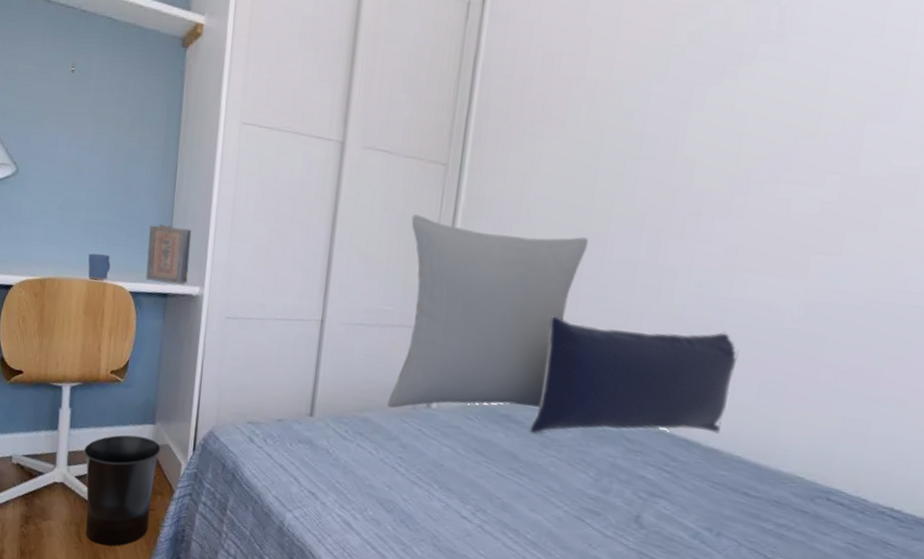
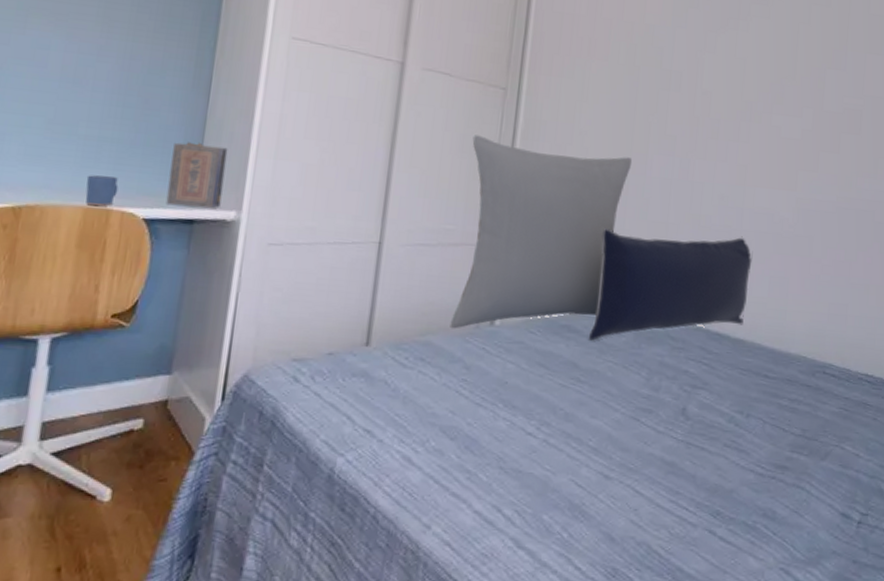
waste bin: present [84,434,161,546] -> none [62,391,179,538]

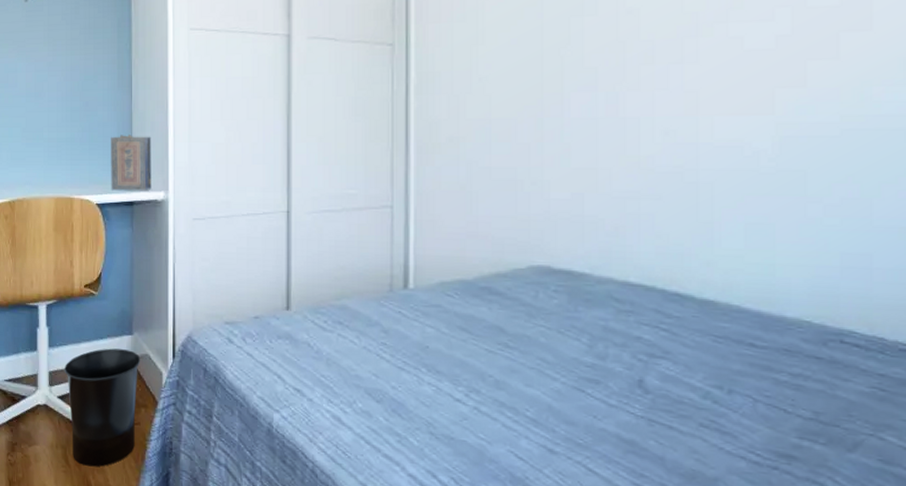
waste bin: none [62,391,179,538] -> present [65,348,141,467]
mug: present [85,175,119,206] -> none [53,171,76,196]
pillow: present [450,135,633,329] -> none [363,96,545,293]
pillow: present [589,228,753,341] -> none [514,177,718,304]

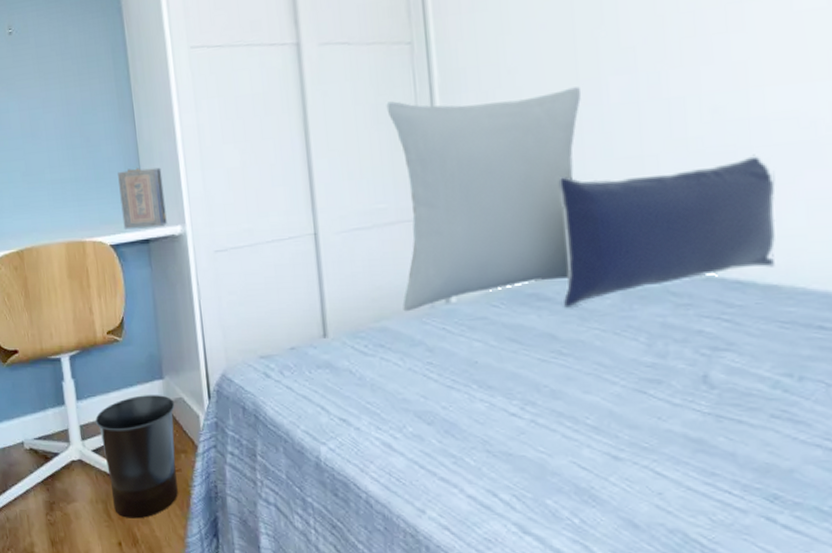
pillow: none [363,96,545,293] -> present [386,86,582,312]
pillow: none [514,177,718,304] -> present [558,154,776,308]

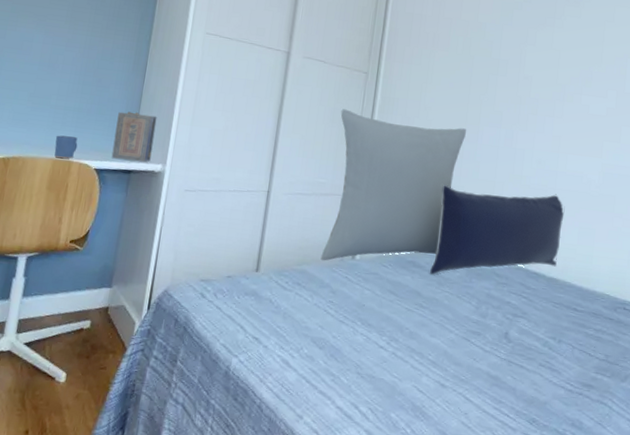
mug: none [61,212,86,241] -> present [54,135,78,159]
waste bin: present [96,395,178,519] -> none [30,299,116,410]

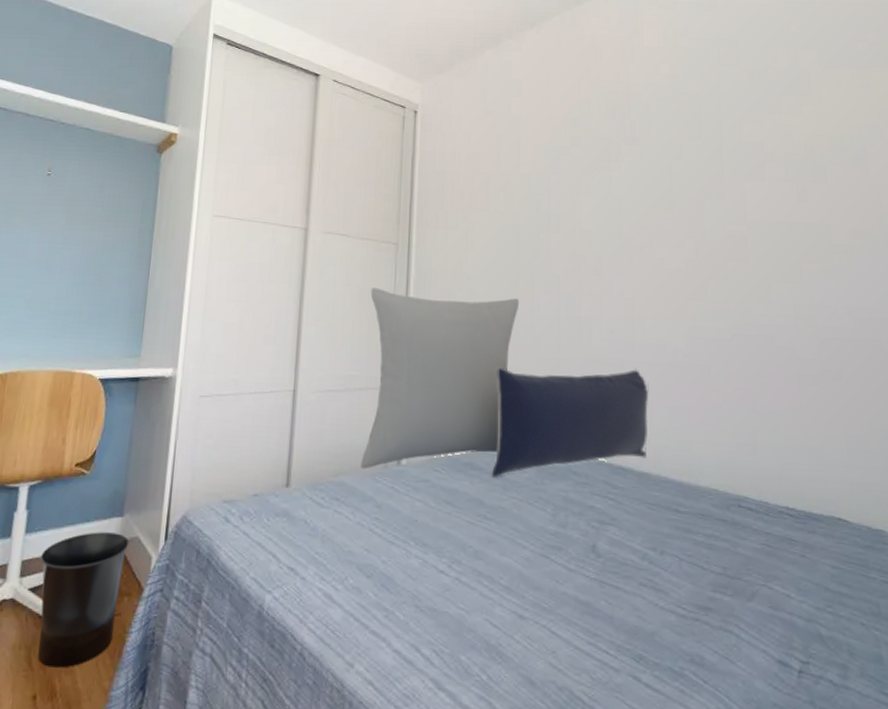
waste bin: none [30,299,116,410] -> present [37,532,130,668]
mug: present [54,135,78,159] -> none [55,344,80,370]
book: present [111,111,157,162] -> none [116,311,165,367]

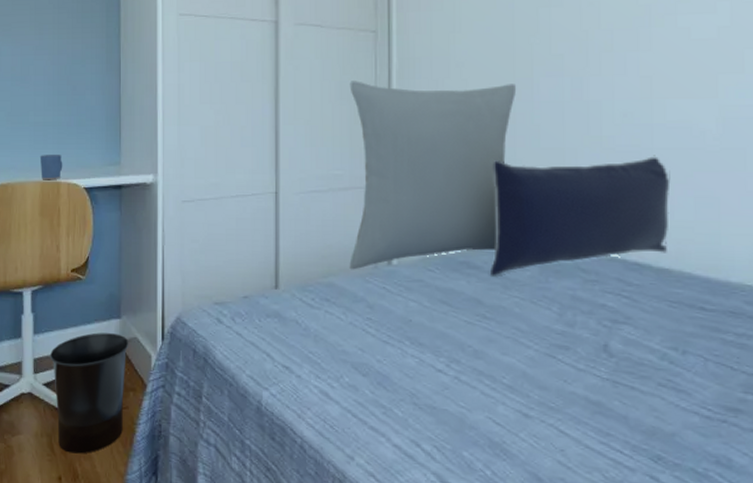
mug: none [55,344,80,370] -> present [39,155,63,180]

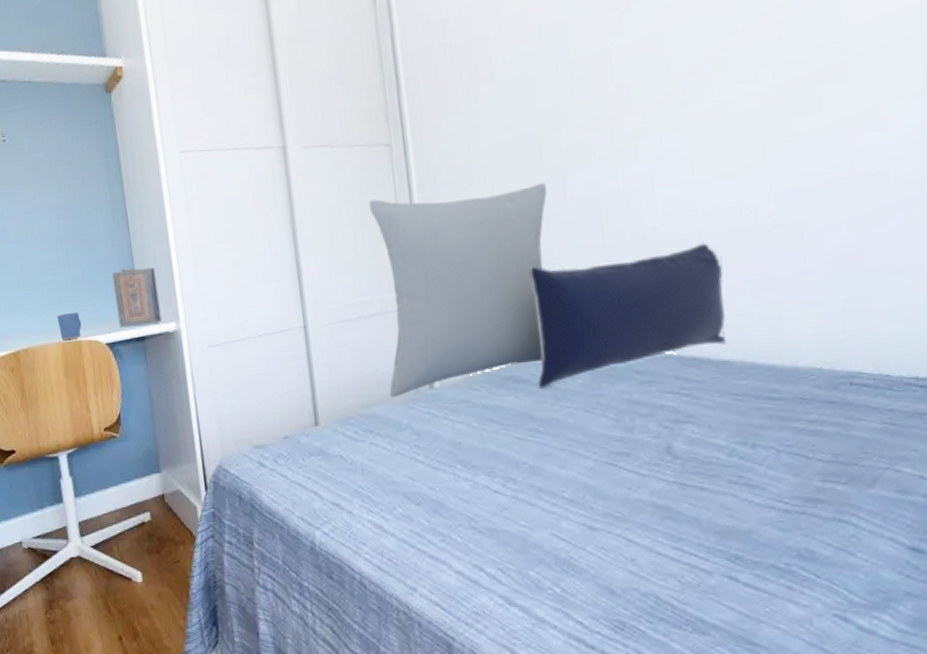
waste bin: present [50,332,129,454] -> none [94,488,177,612]
book: none [99,118,140,174] -> present [112,267,162,328]

